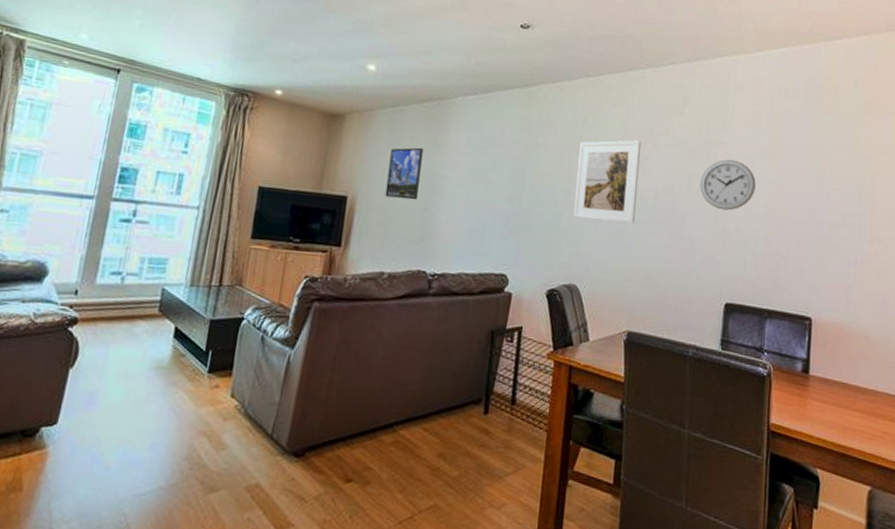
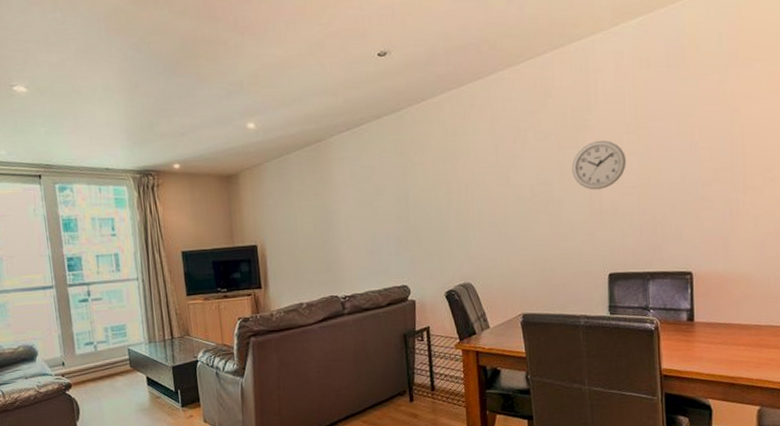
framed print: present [385,147,423,200] -> none [285,189,317,239]
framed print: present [573,140,641,224] -> none [452,141,516,224]

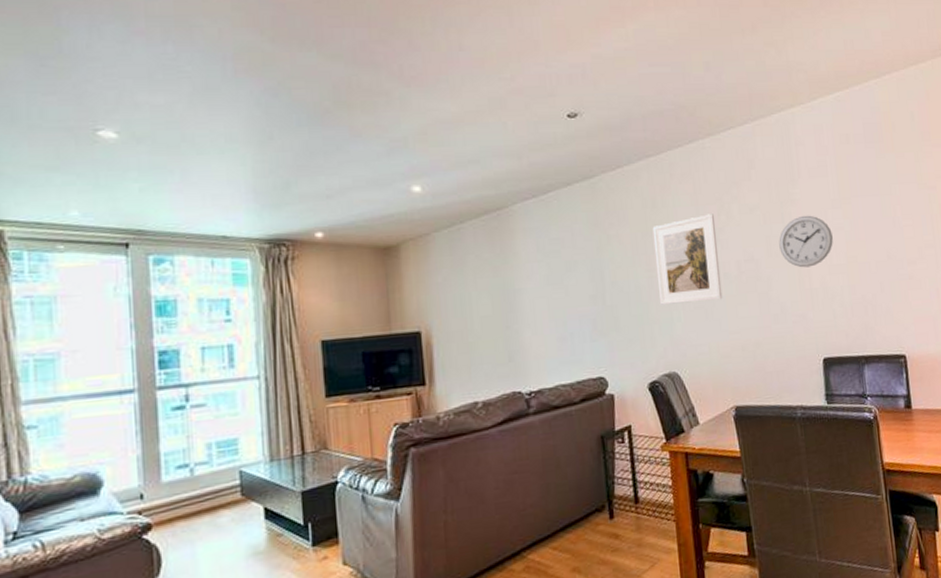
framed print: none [452,141,516,224] -> present [652,214,723,305]

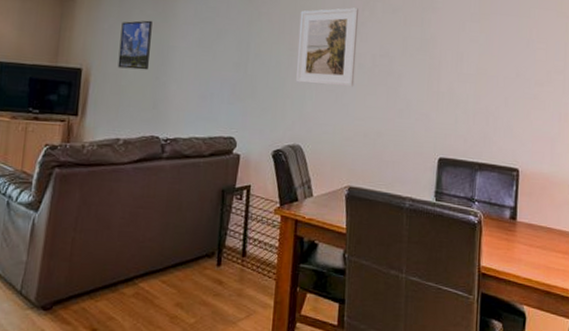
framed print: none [457,264,496,324] -> present [117,20,153,70]
wall clock: present [779,215,833,268] -> none [414,23,467,72]

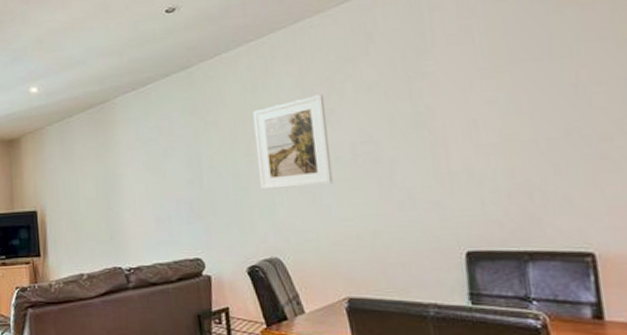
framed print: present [117,20,153,70] -> none [66,152,99,205]

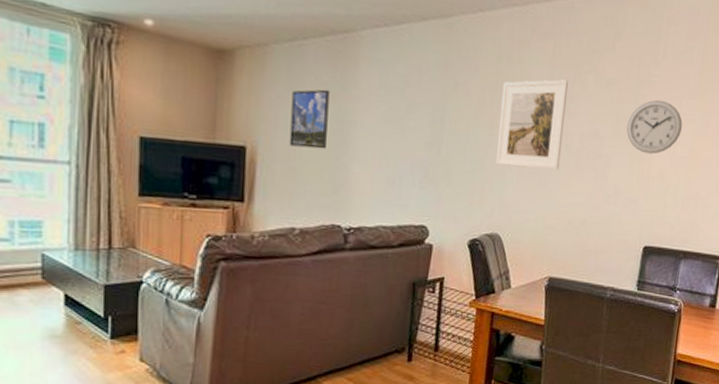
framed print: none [66,152,99,205] -> present [289,89,330,150]
wall clock: none [405,88,482,149] -> present [626,99,683,154]

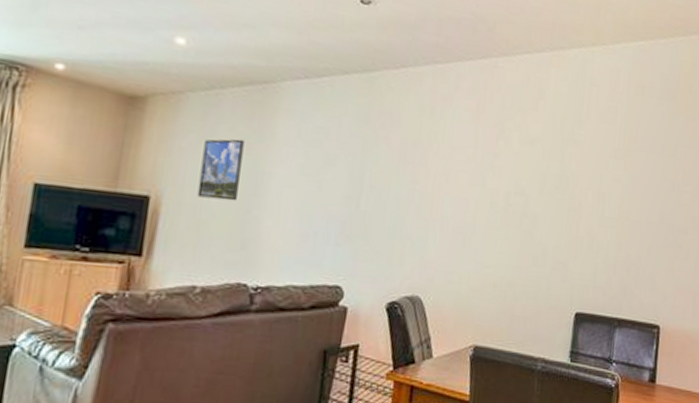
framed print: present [496,79,568,171] -> none [417,136,492,229]
wall clock: present [626,99,683,154] -> none [553,159,610,214]

